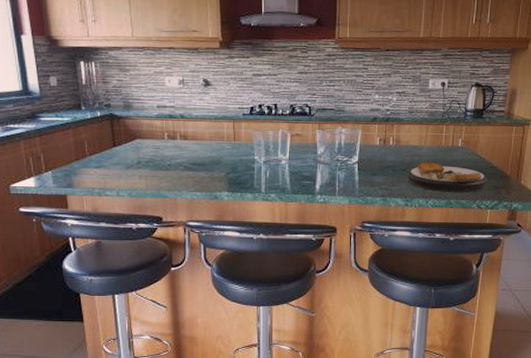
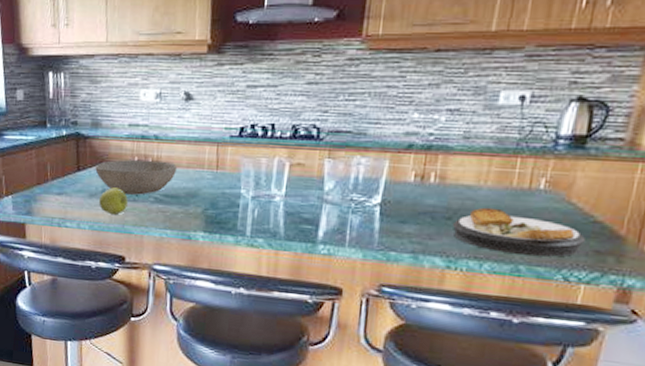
bowl: none [130,135,202,165] -> present [95,159,178,195]
apple: none [134,159,161,182] -> present [98,187,128,215]

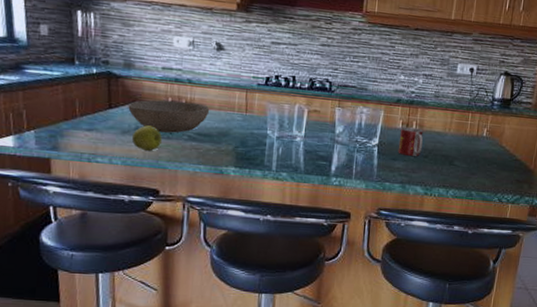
mug: none [408,180,446,218] -> present [398,127,424,156]
plate: present [453,207,585,257] -> none [429,148,511,185]

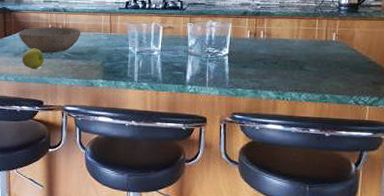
mug: present [398,127,424,156] -> none [248,36,271,63]

